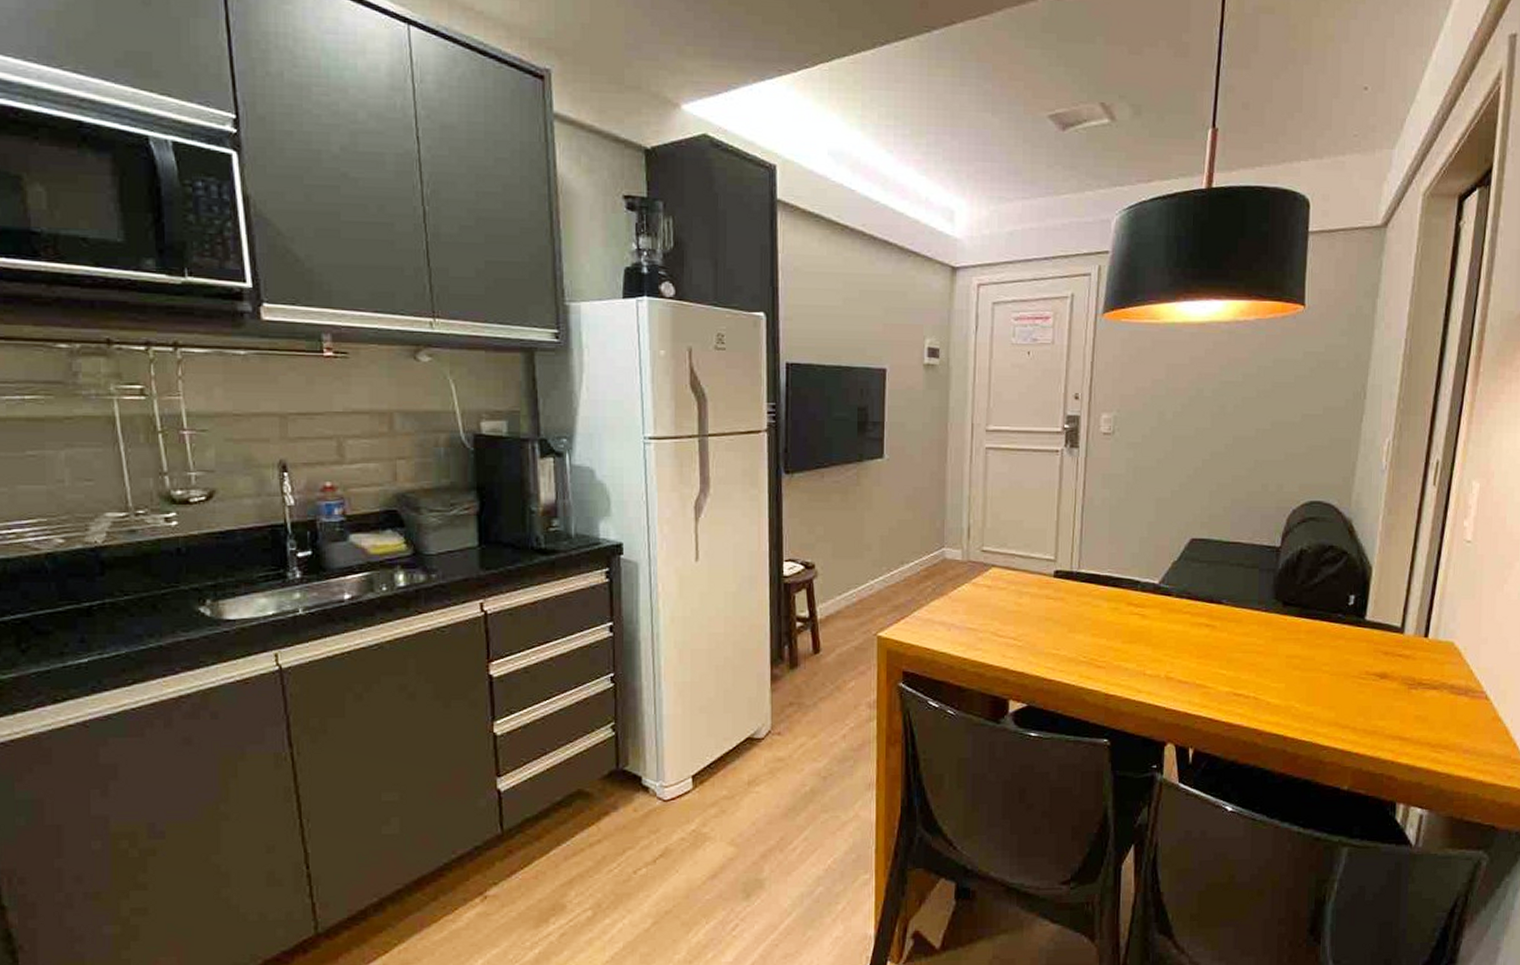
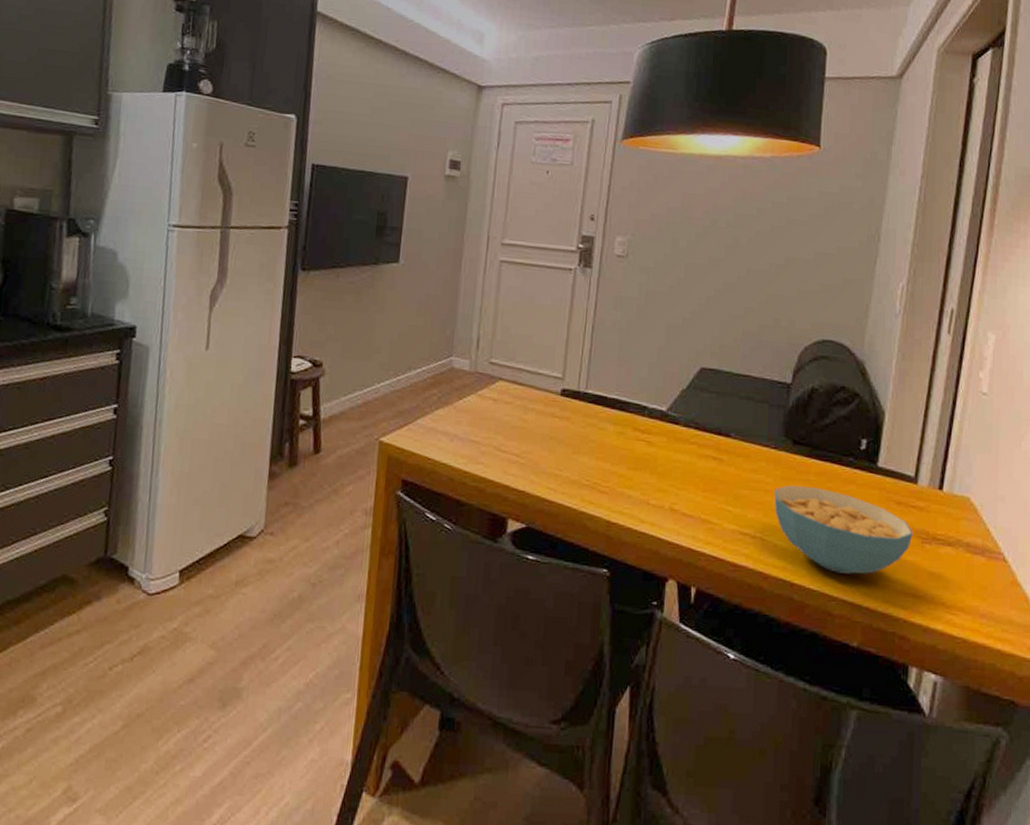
cereal bowl: none [1266,645,1400,724] -> present [774,485,913,574]

